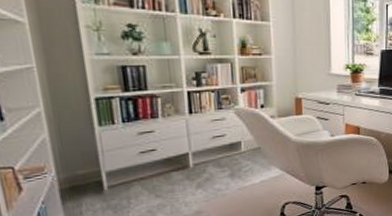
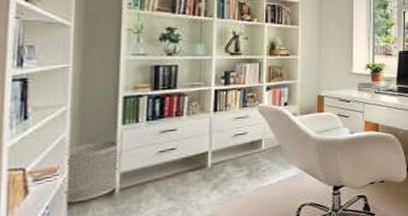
waste bin: none [49,141,105,199] -> present [64,140,120,204]

